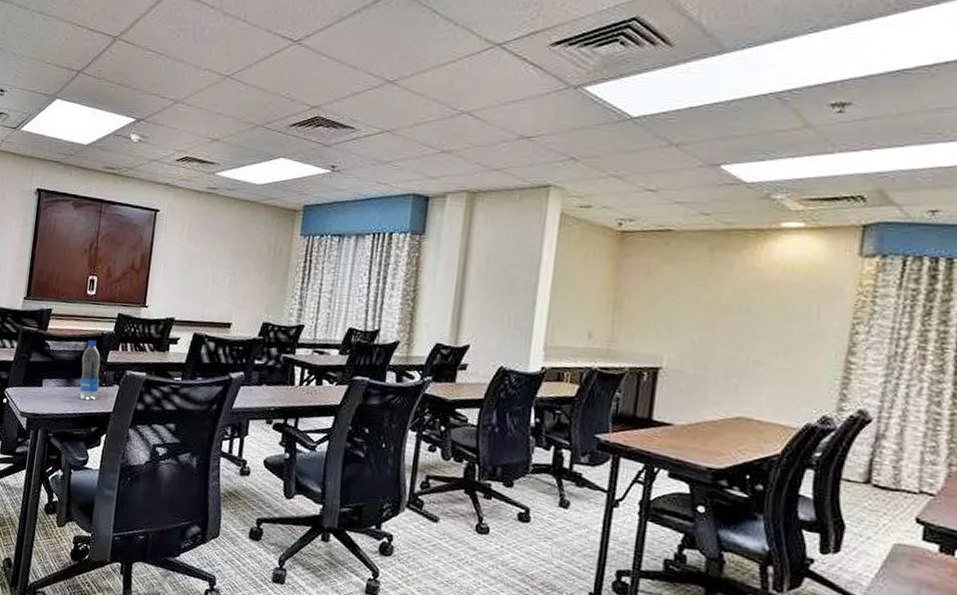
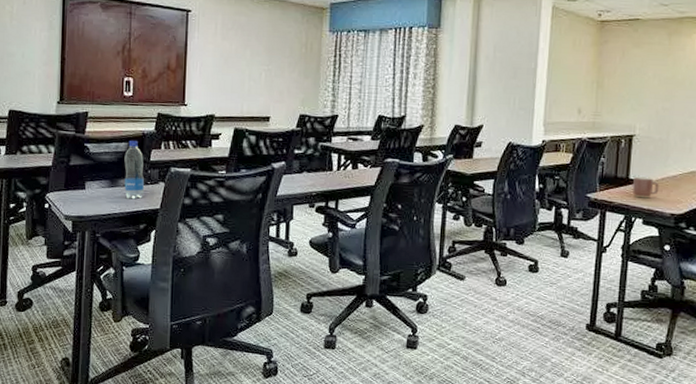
mug: none [656,417,692,446] -> present [633,176,659,199]

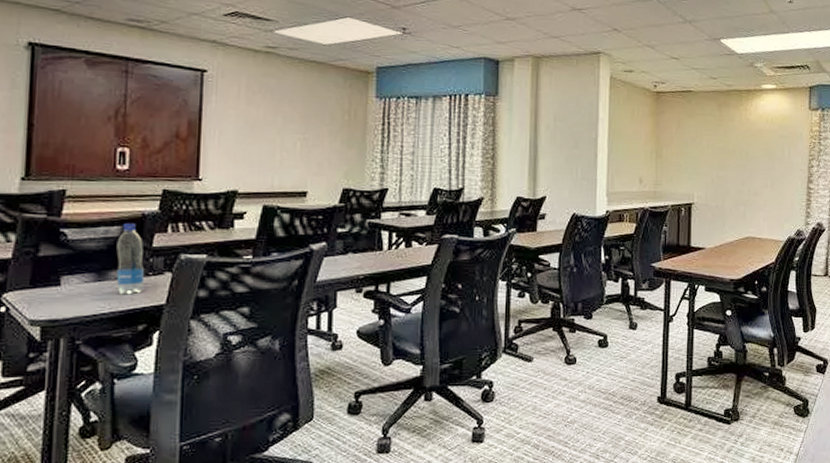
mug: present [633,176,659,199] -> none [694,244,718,265]

